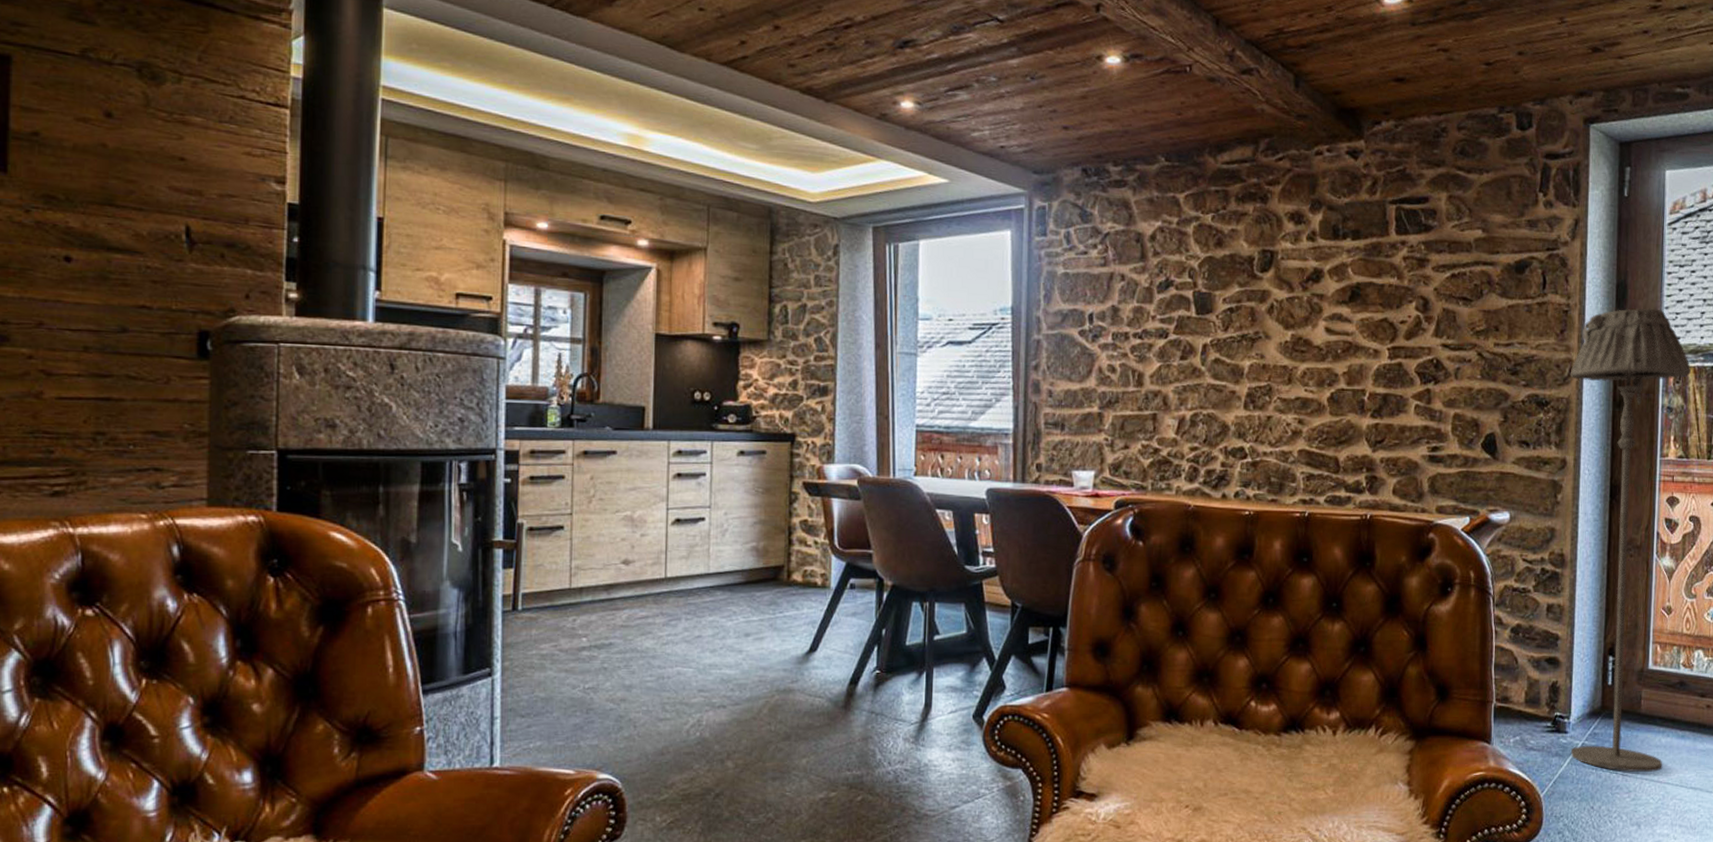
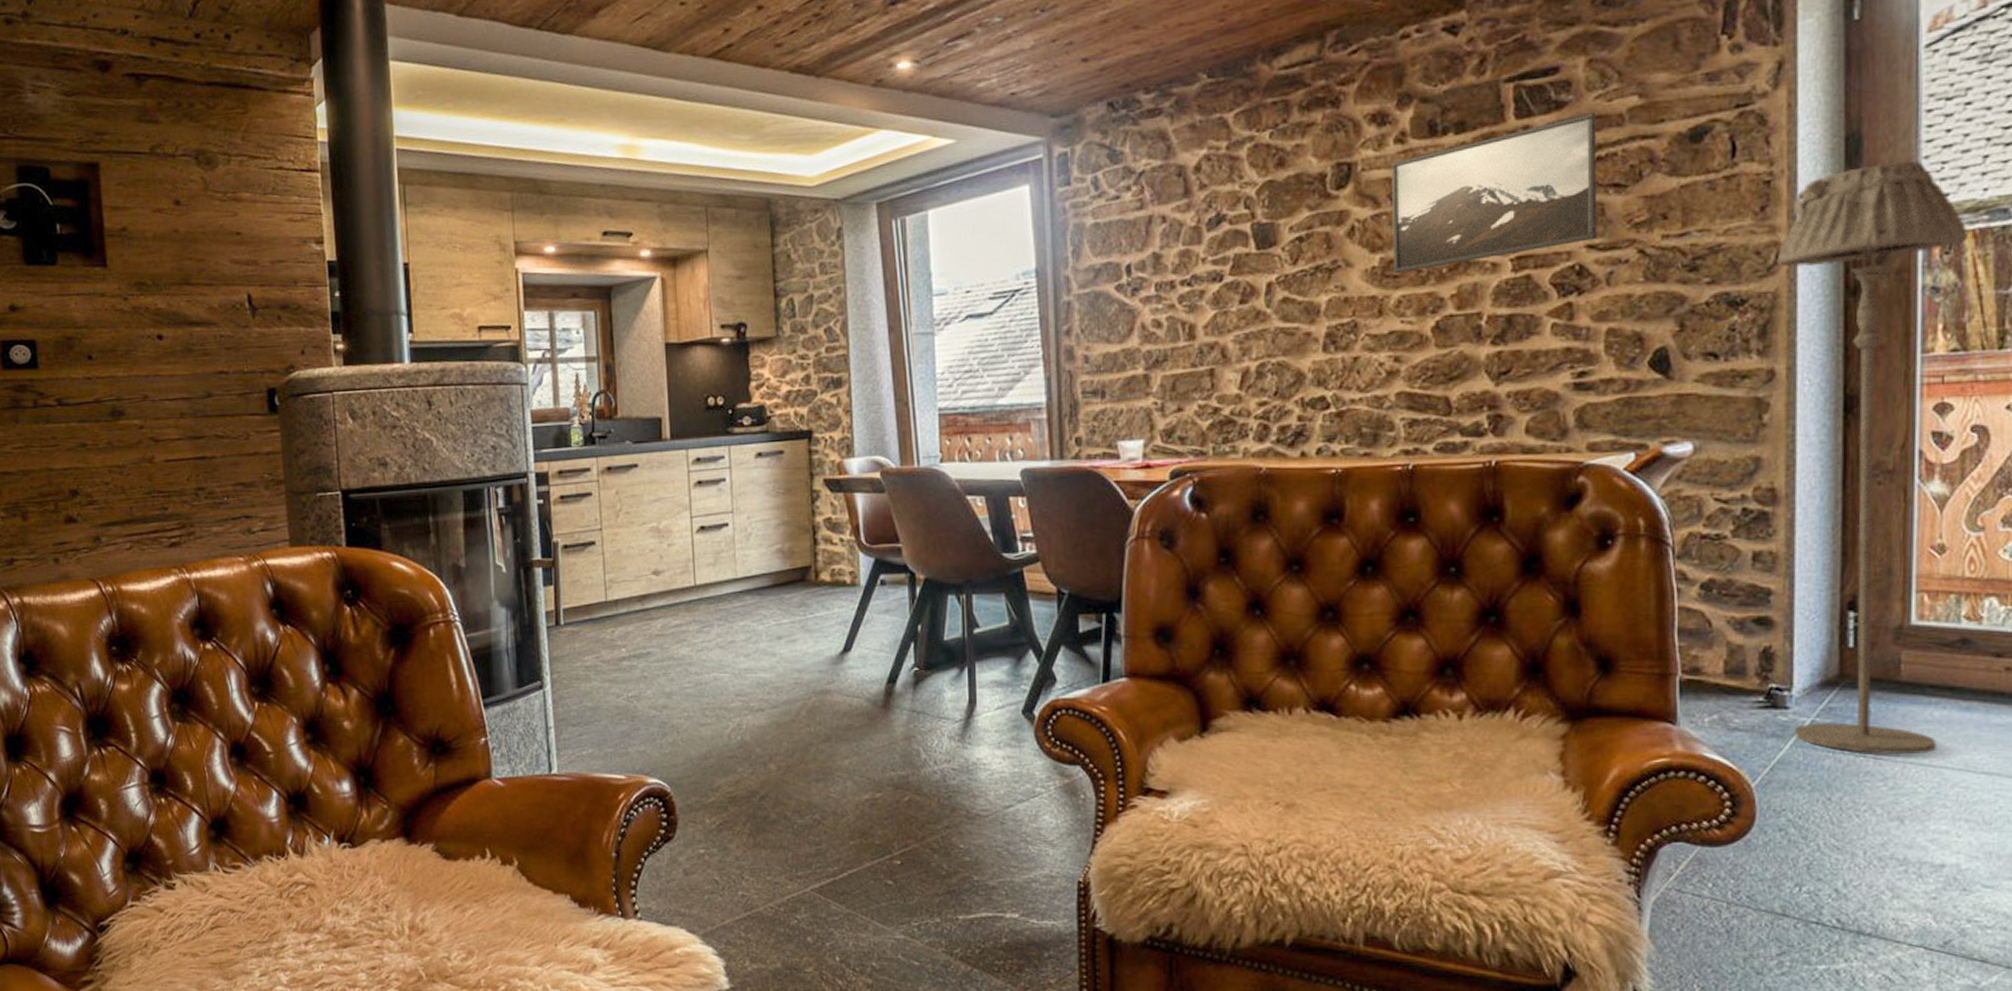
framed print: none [1301,238,1453,350] -> present [1391,113,1598,274]

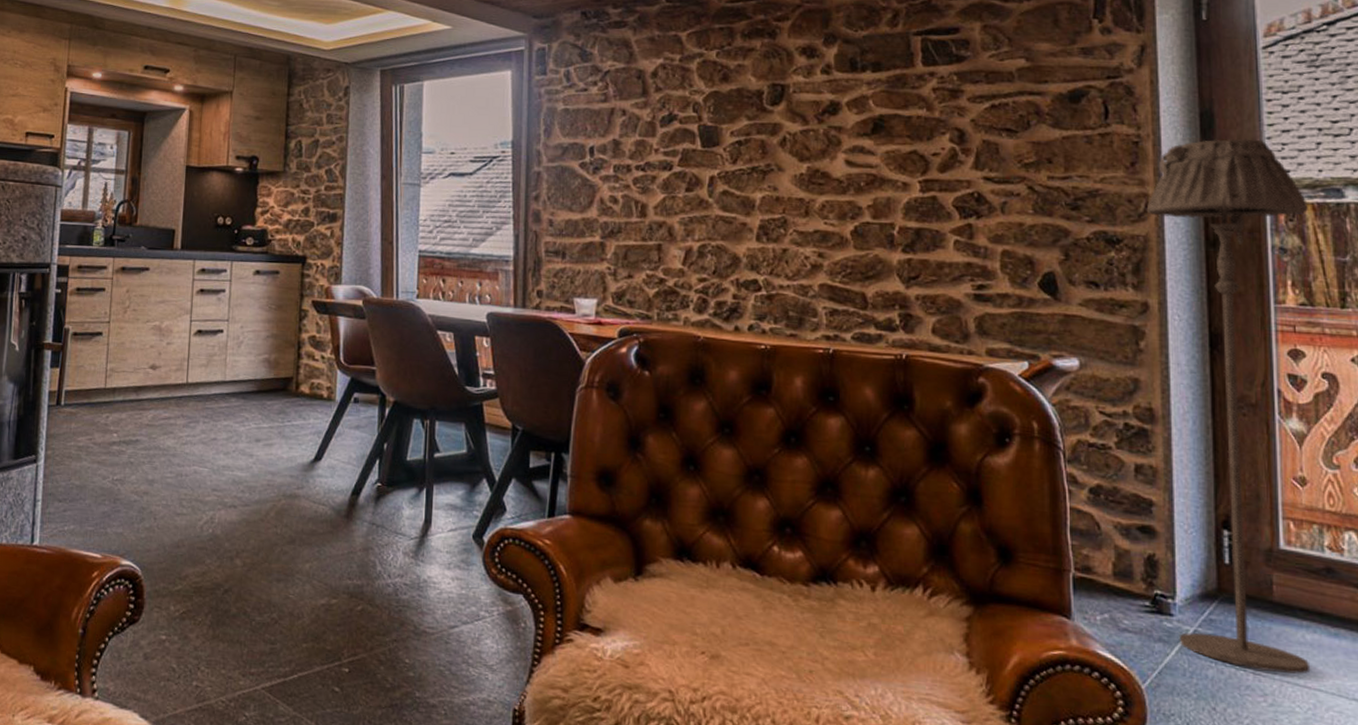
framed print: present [1391,113,1598,274] -> none [818,68,993,182]

